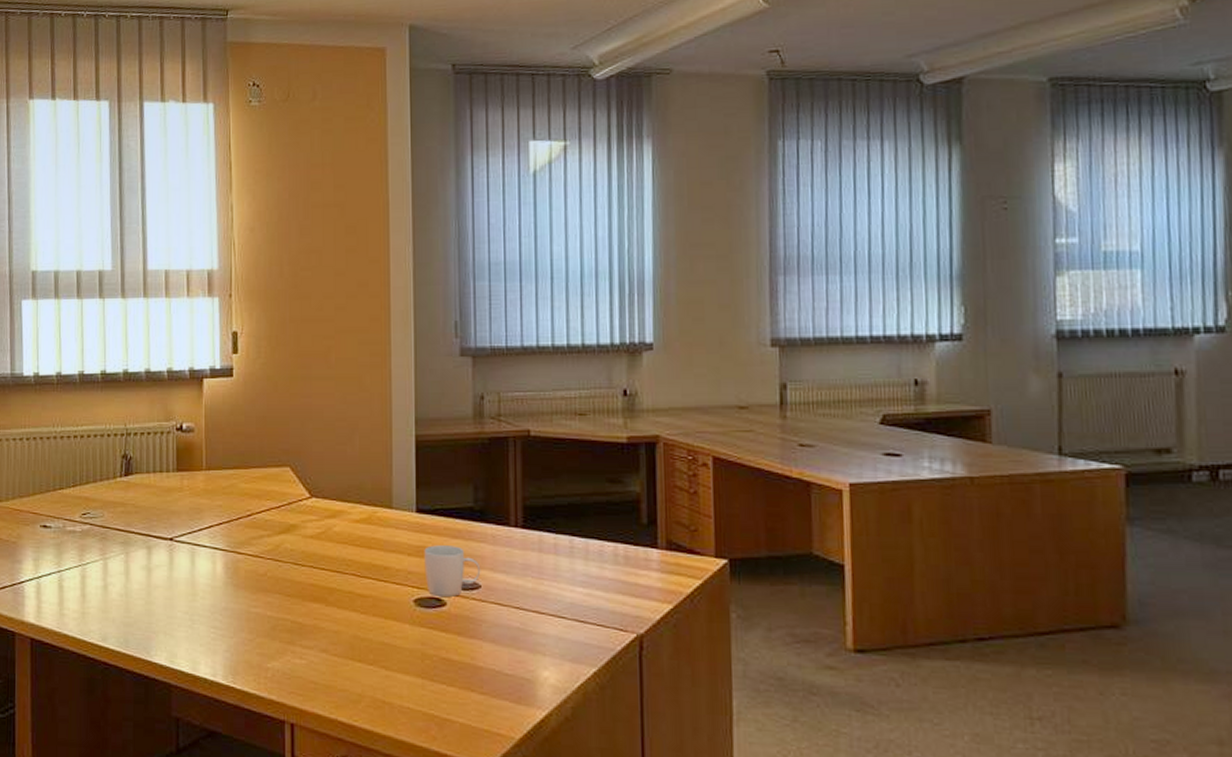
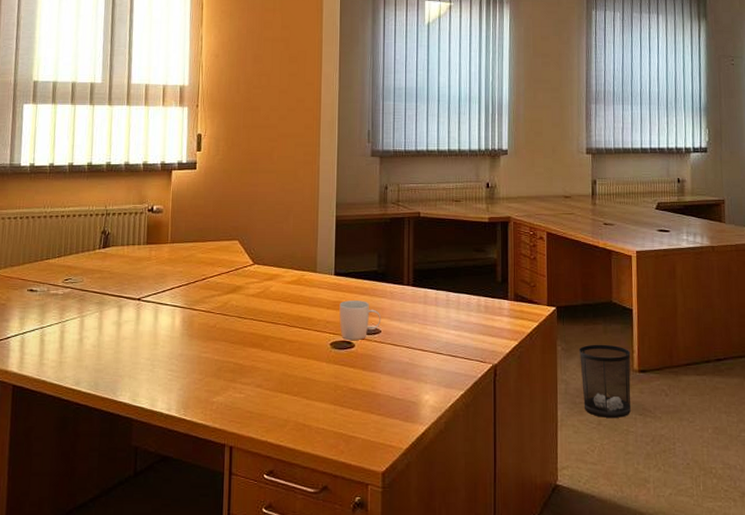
waste bin: none [762,611,843,713] -> present [579,344,631,418]

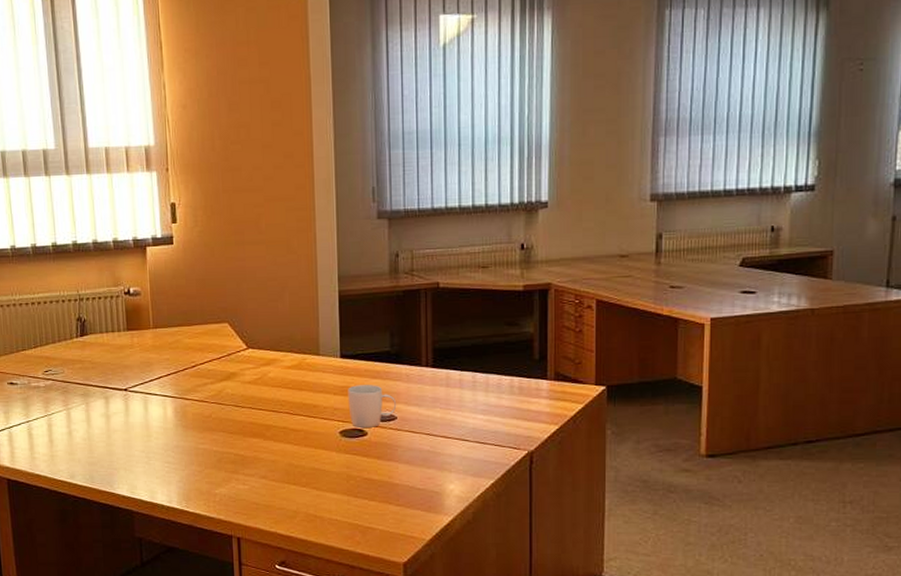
waste bin: present [579,344,631,418] -> none [633,427,697,507]

